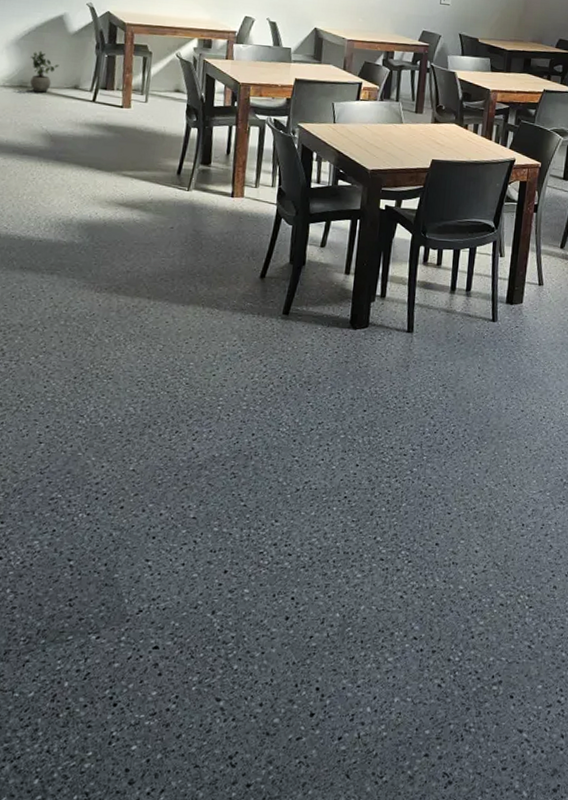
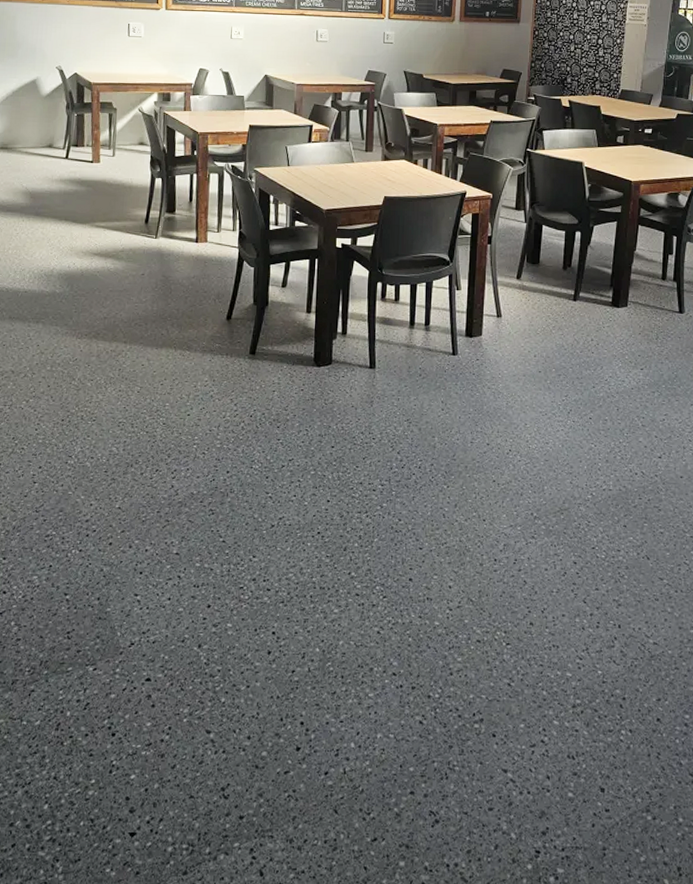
potted plant: present [30,50,59,93] -> none [9,114,35,153]

